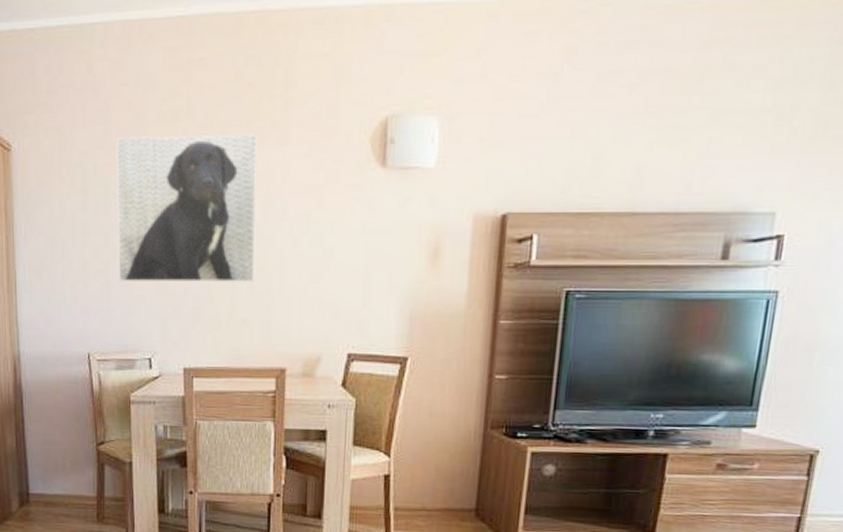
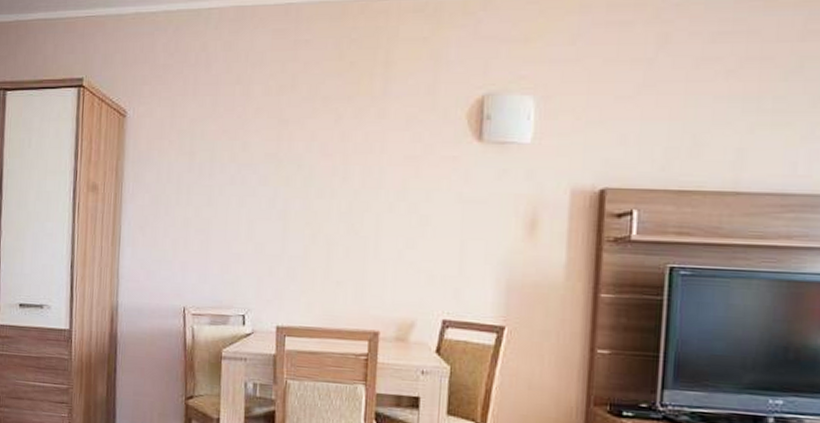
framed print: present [116,134,257,282] -> none [218,107,357,245]

